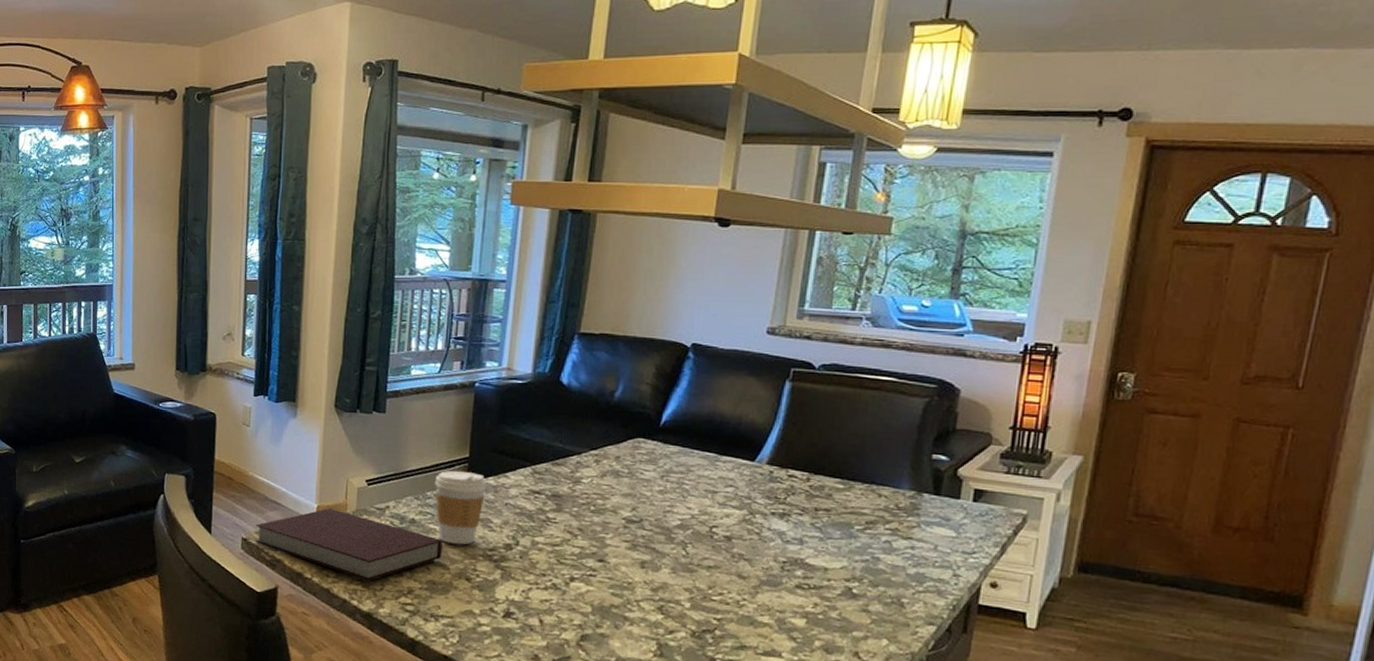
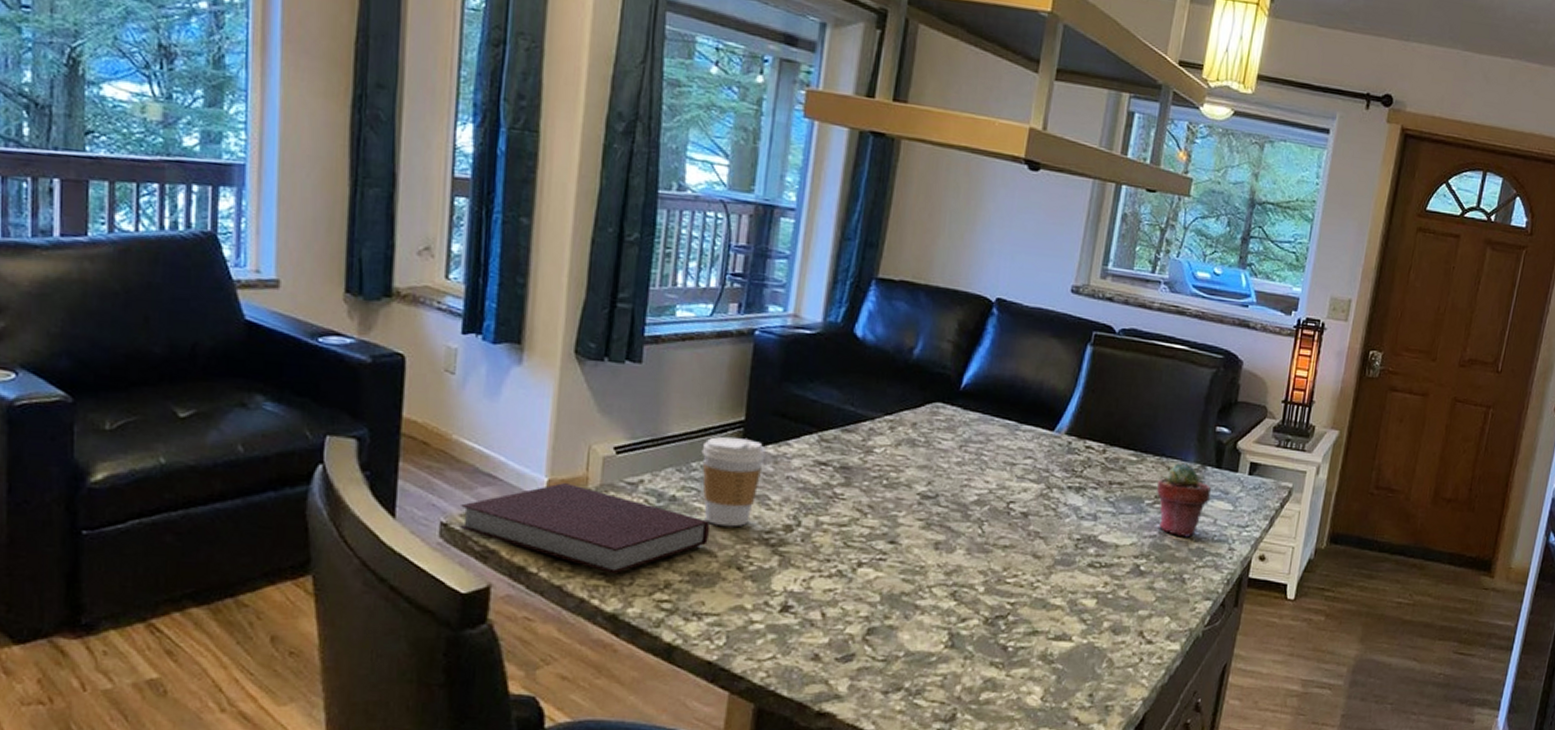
potted succulent: none [868,490,929,563] -> present [1157,463,1211,538]

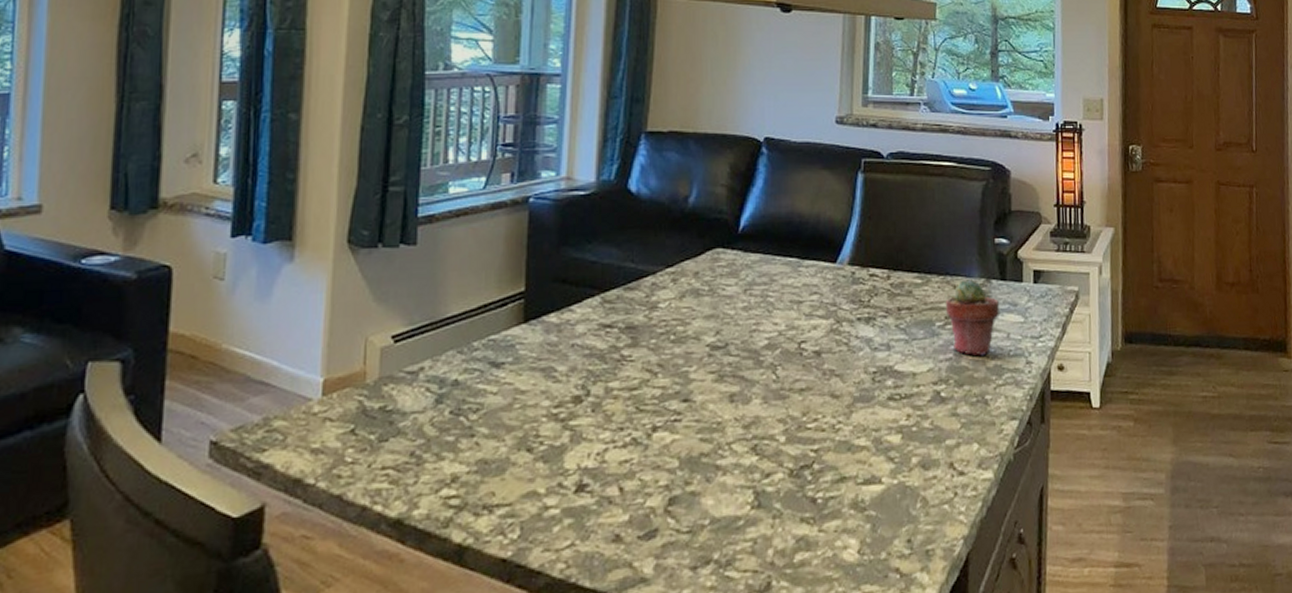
notebook: present [460,483,710,575] -> none [231,381,496,475]
coffee cup: present [701,436,766,527] -> none [482,309,548,407]

